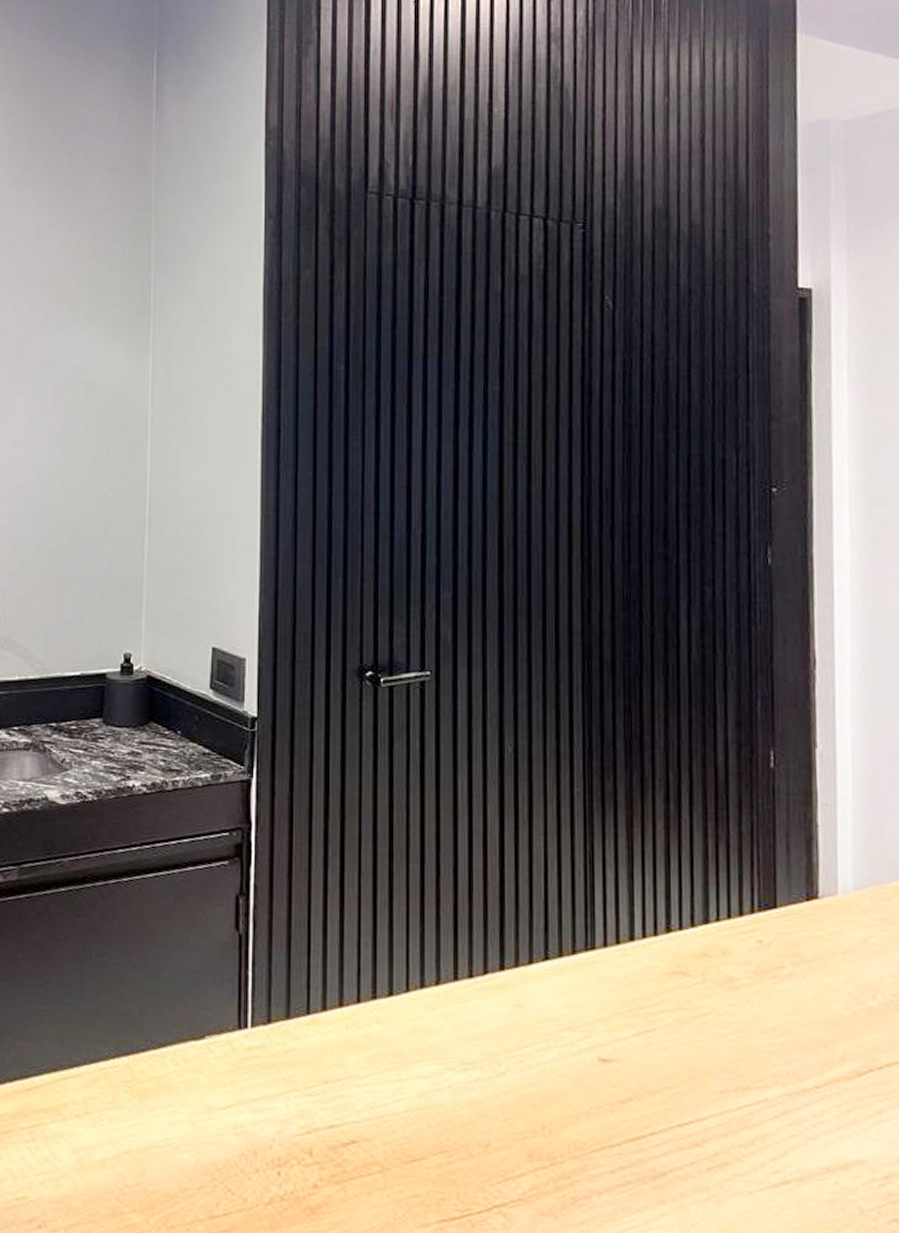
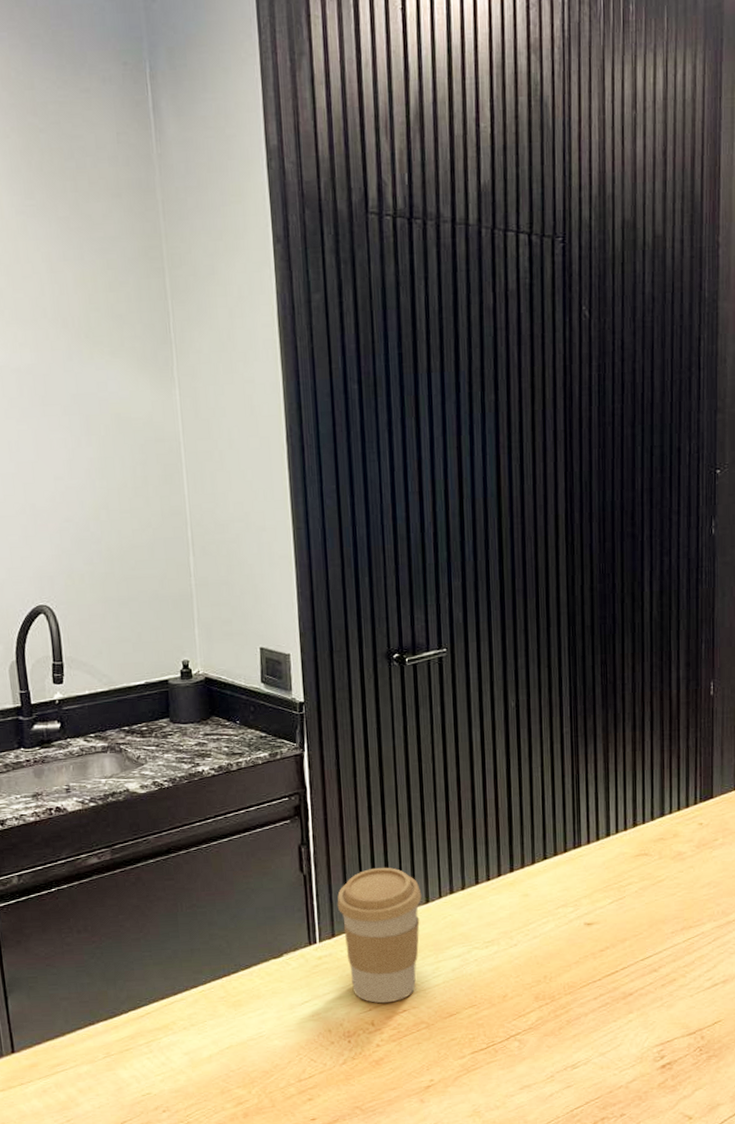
coffee cup: none [277,938,384,1127] -> present [337,867,422,1003]

